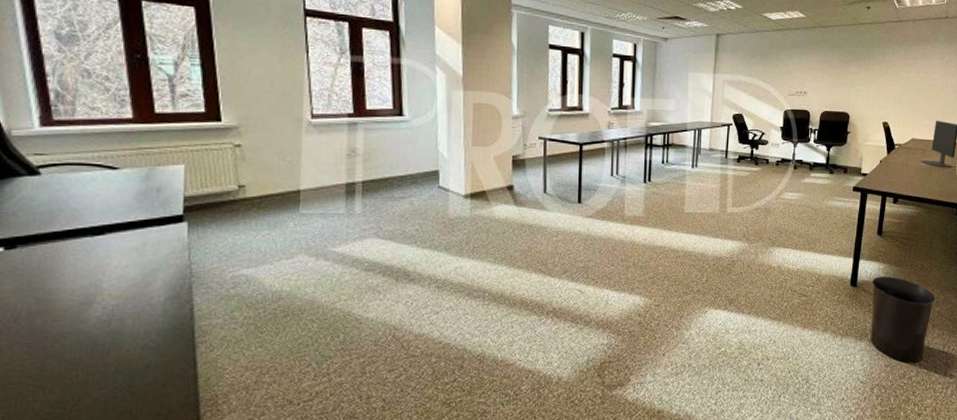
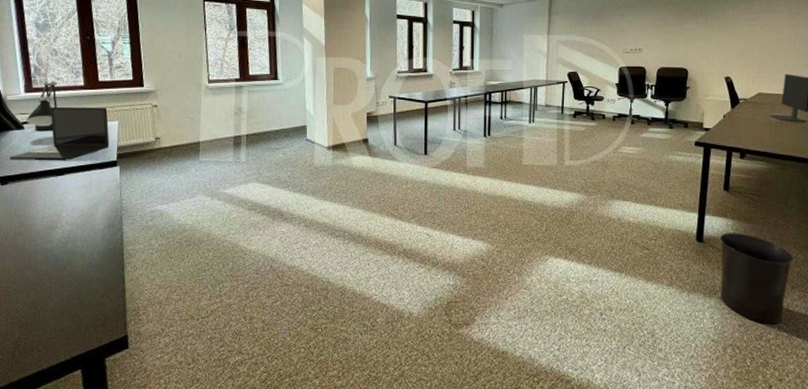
laptop: none [18,145,173,215] -> present [9,106,110,160]
desk lamp: none [43,111,93,177] -> present [26,81,58,131]

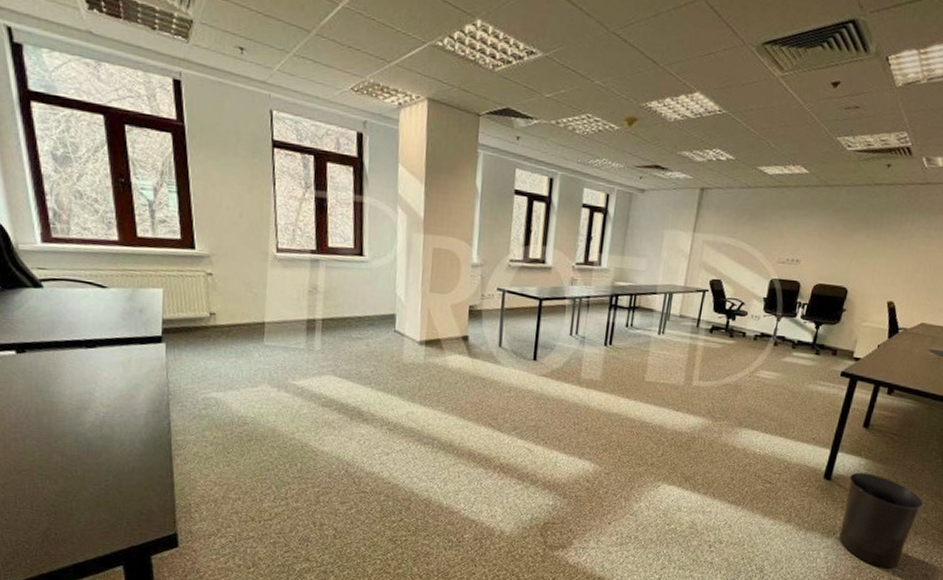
laptop: present [9,106,110,160] -> none [26,263,153,331]
desk lamp: present [26,81,58,131] -> none [45,230,85,293]

